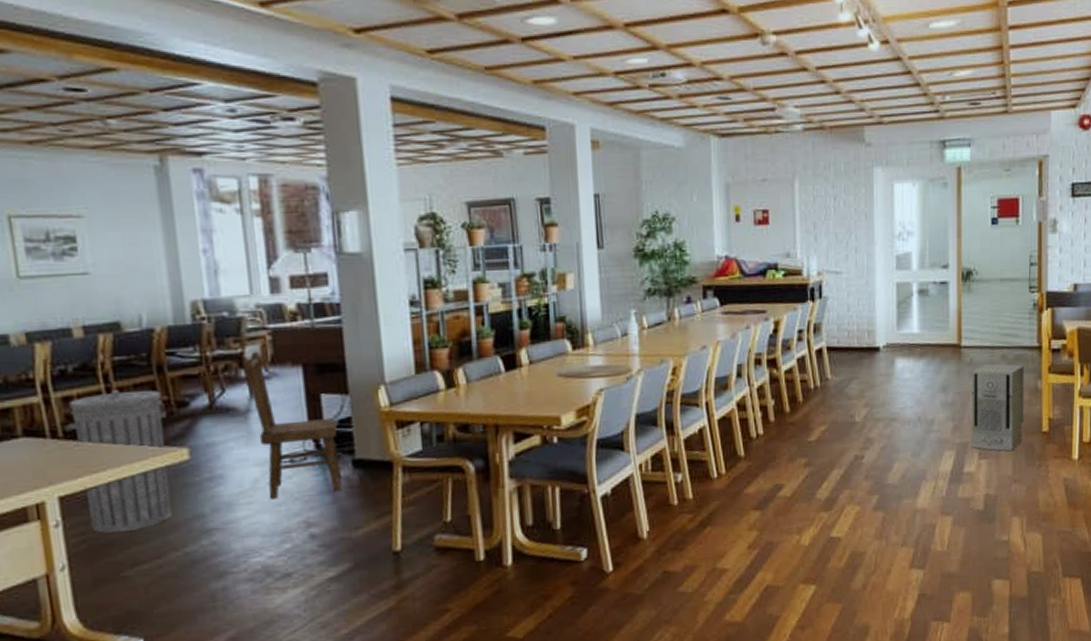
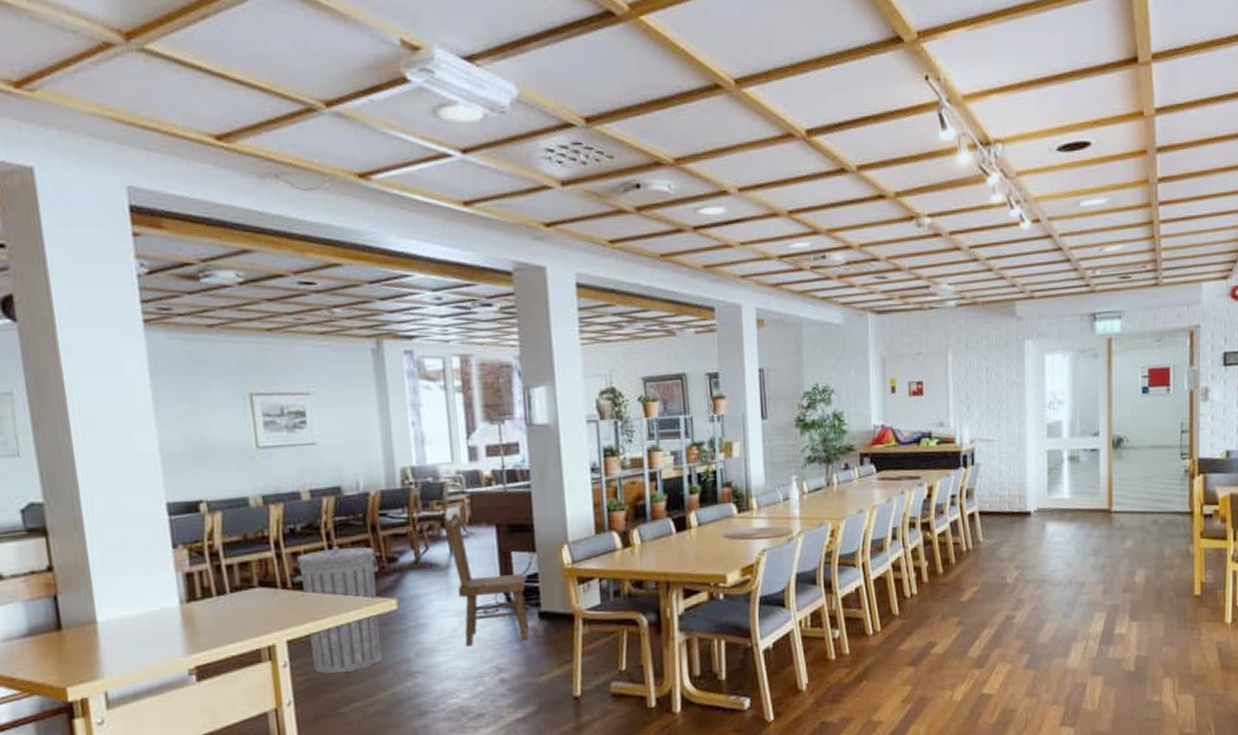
air purifier: present [971,363,1024,452] -> none [1122,528,1176,614]

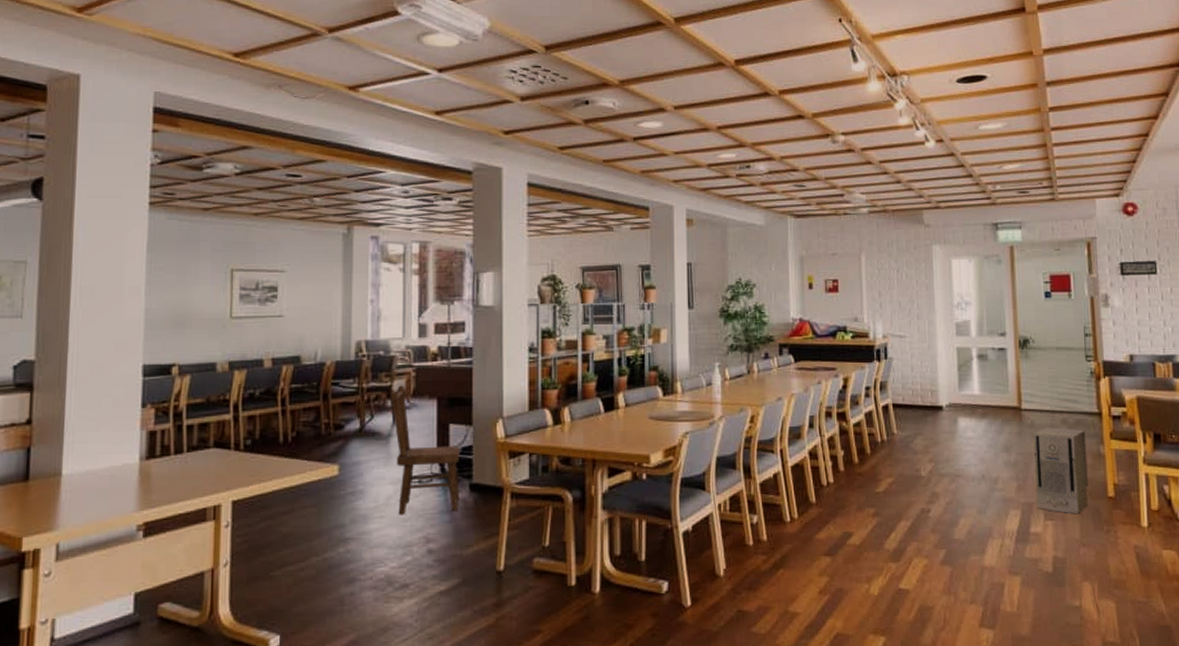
trash can: present [296,546,382,673] -> none [249,412,325,535]
air purifier: none [1122,528,1176,614] -> present [1033,427,1089,514]

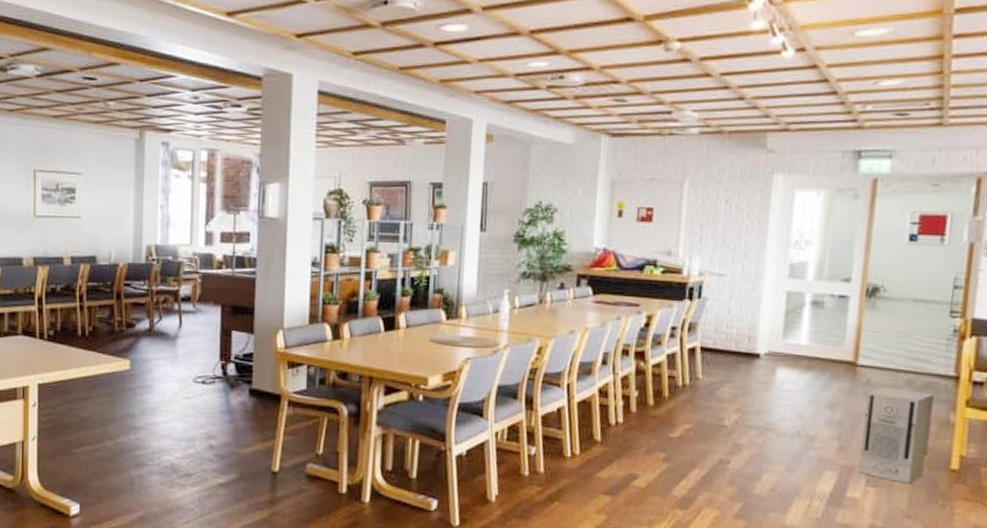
dining chair: present [390,385,461,515] -> none [177,290,242,414]

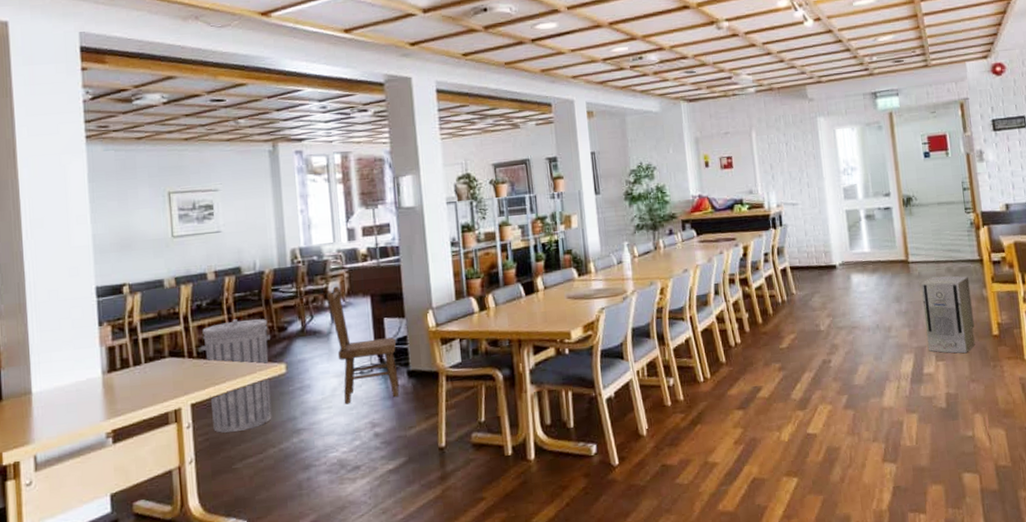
trash can: none [52,308,118,418] -> present [201,319,272,433]
dining chair: none [177,290,242,414] -> present [326,286,399,405]

